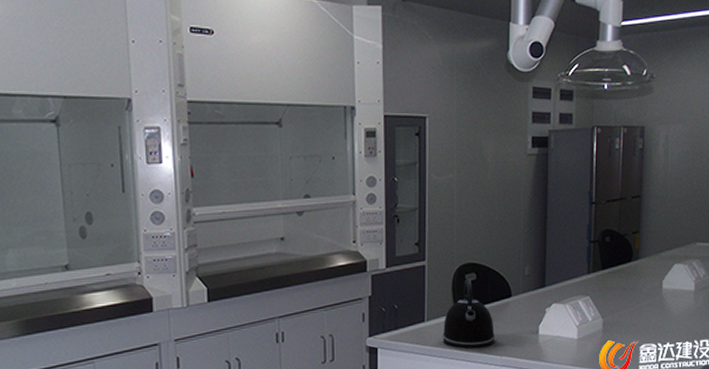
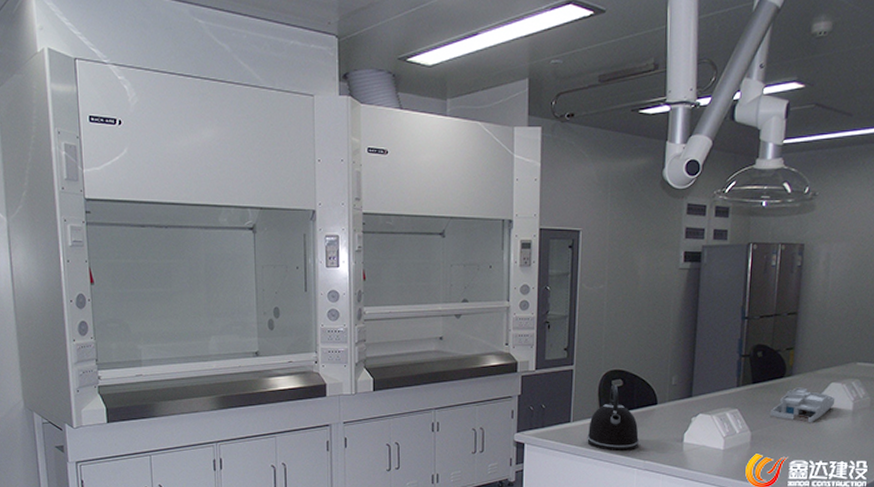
desk organizer: none [620,270,679,306] -> present [770,387,836,423]

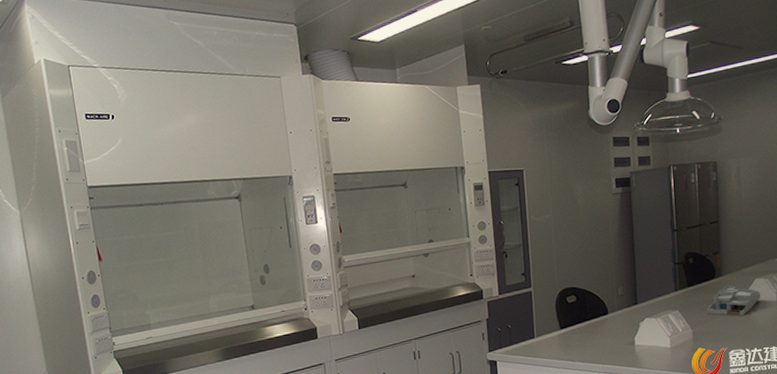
kettle: present [587,384,640,452] -> none [550,300,597,360]

